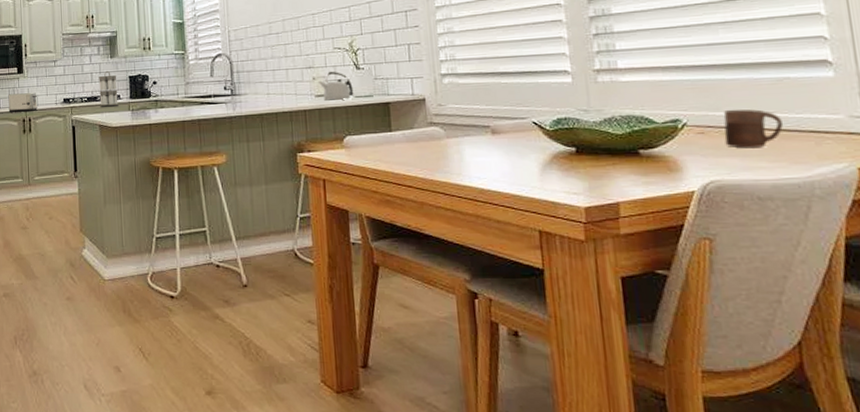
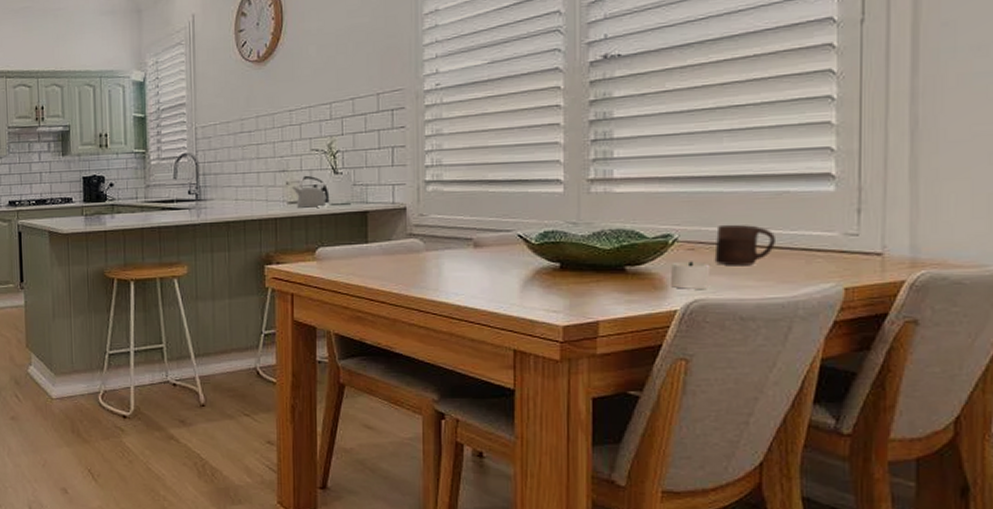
spice rack: present [99,70,119,108] -> none [49,170,70,213]
candle: none [683,144,724,171] -> present [671,261,711,289]

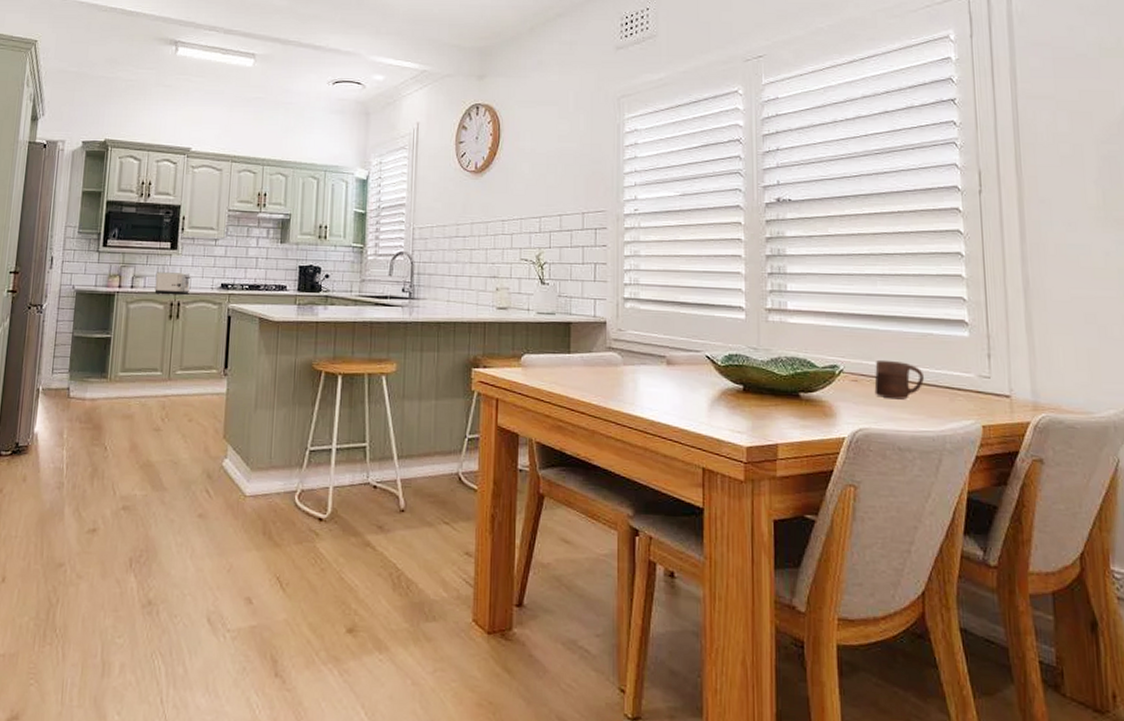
kettle: present [292,175,330,208] -> none [502,283,536,315]
candle: present [671,261,711,289] -> none [839,392,872,419]

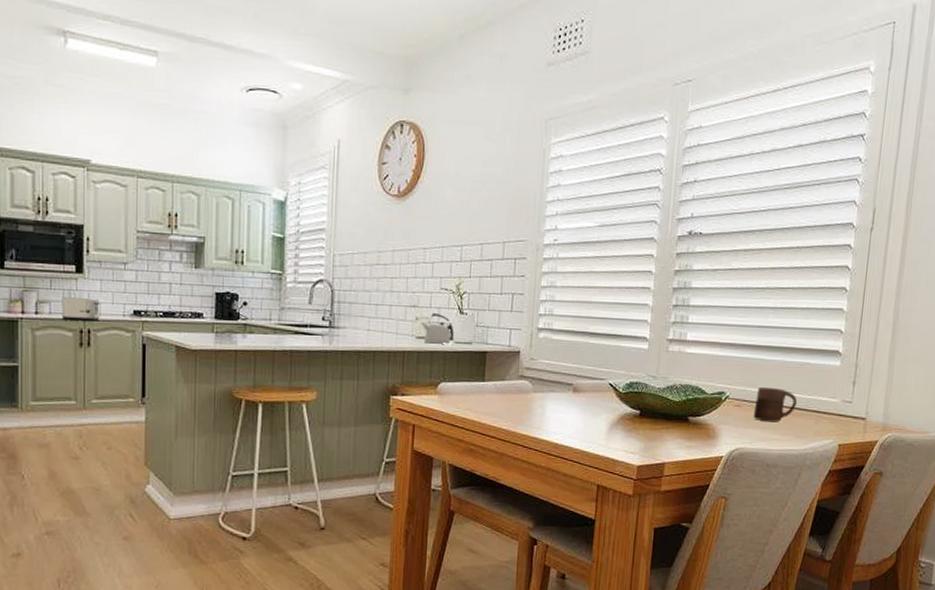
kettle: none [502,283,536,315] -> present [421,312,454,344]

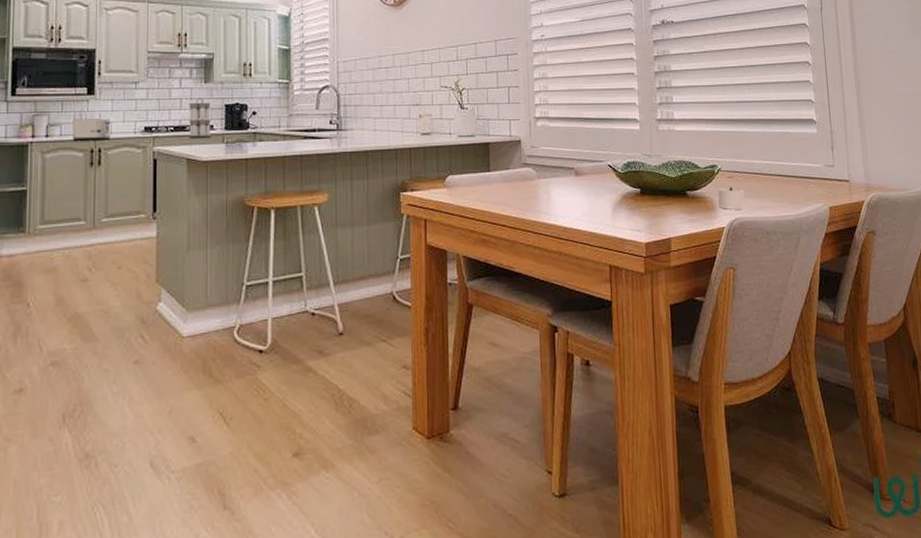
spice rack: none [178,282,201,327] -> present [189,96,211,140]
kettle: present [421,312,454,344] -> none [425,109,457,139]
candle: none [721,415,750,439] -> present [718,187,745,210]
cup: present [753,386,797,423] -> none [746,157,784,191]

